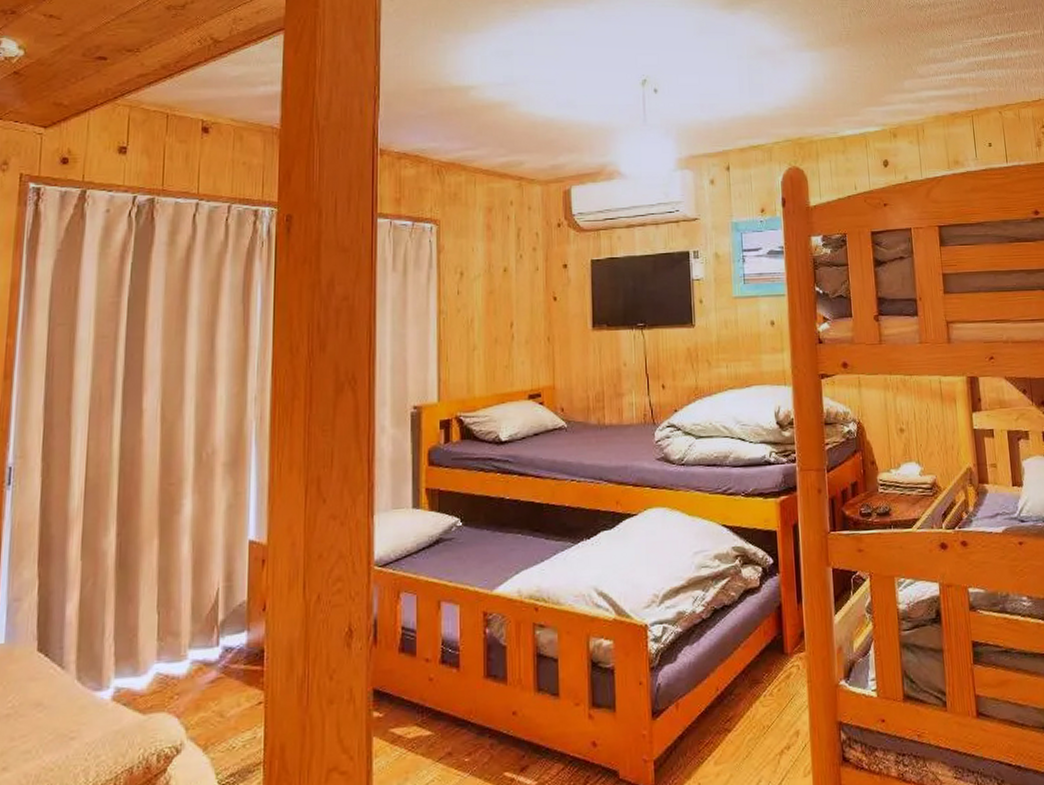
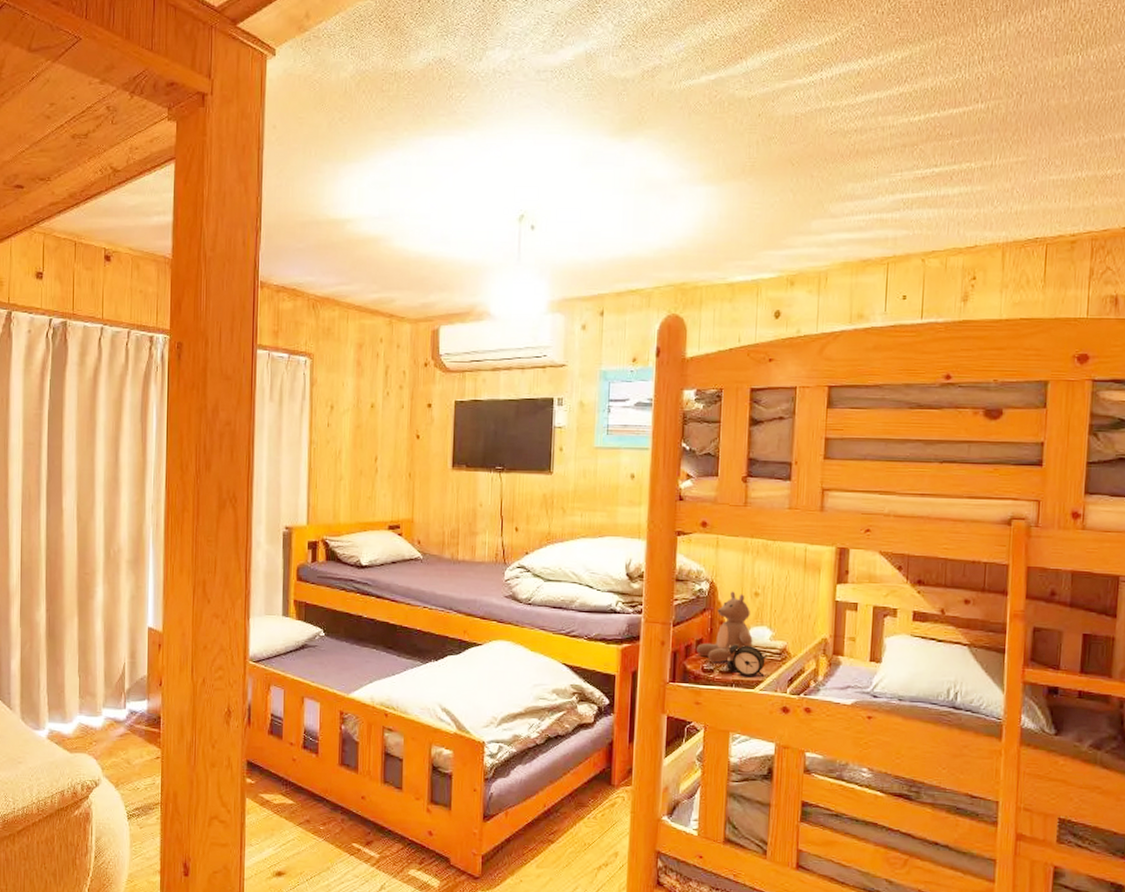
teddy bear: none [853,429,905,505] -> present [697,591,753,663]
alarm clock: none [882,483,920,517] -> present [726,644,767,677]

